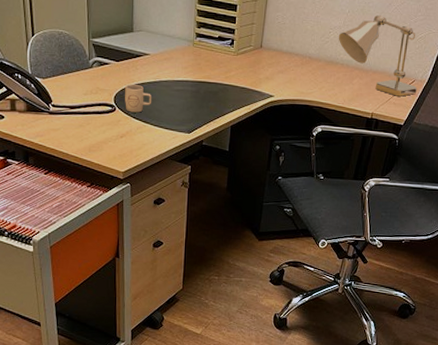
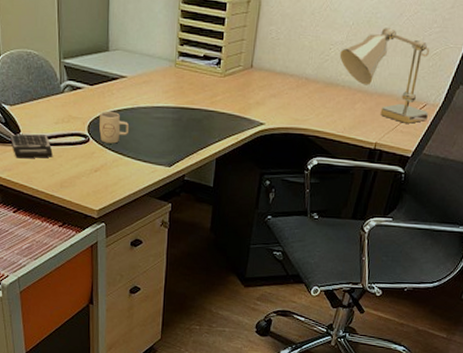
calculator: none [43,103,82,125] -> present [10,133,53,158]

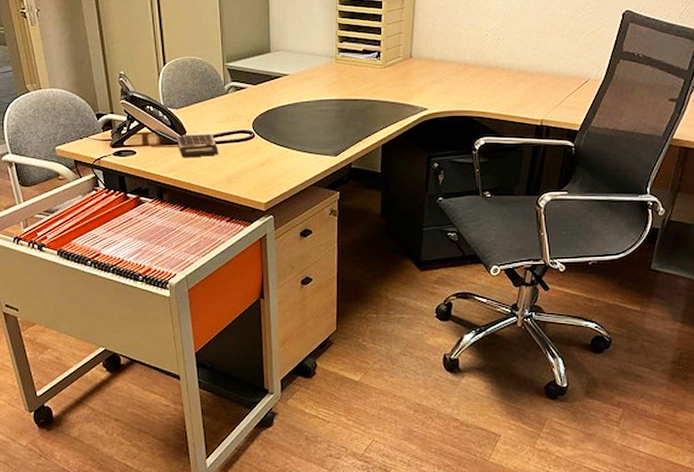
mug: present [99,112,130,144] -> none [264,108,294,138]
desk lamp: present [339,27,429,124] -> none [496,11,592,99]

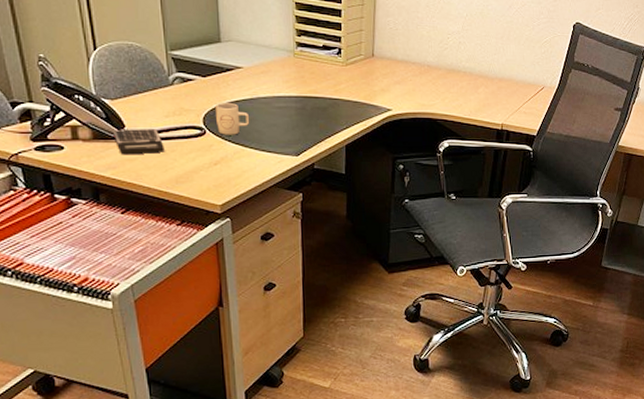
mug: none [264,108,294,138] -> present [216,103,250,135]

